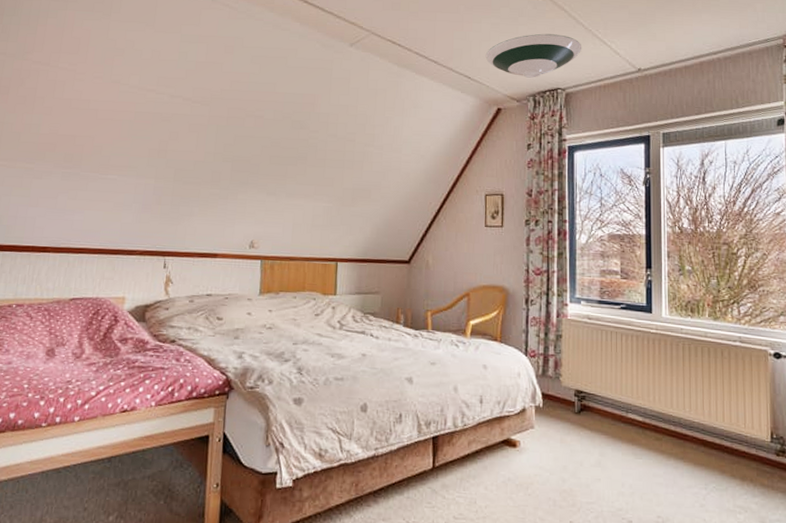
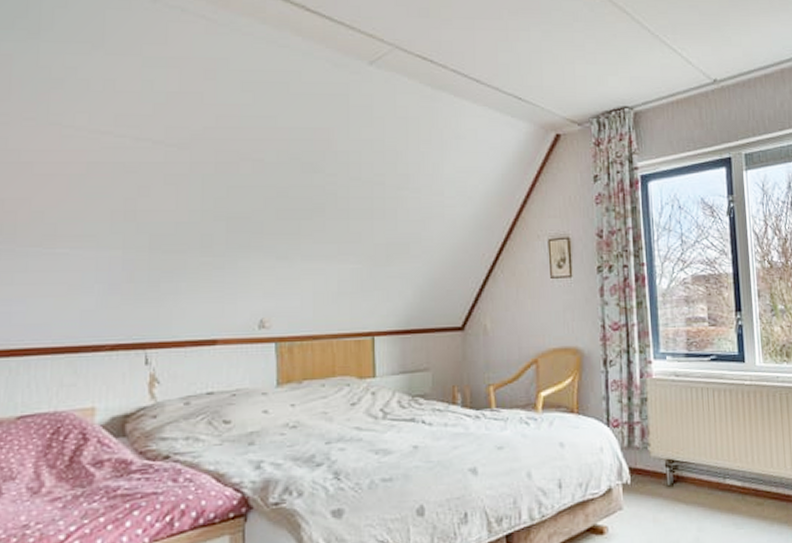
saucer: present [485,33,582,78] -> none [537,41,650,96]

